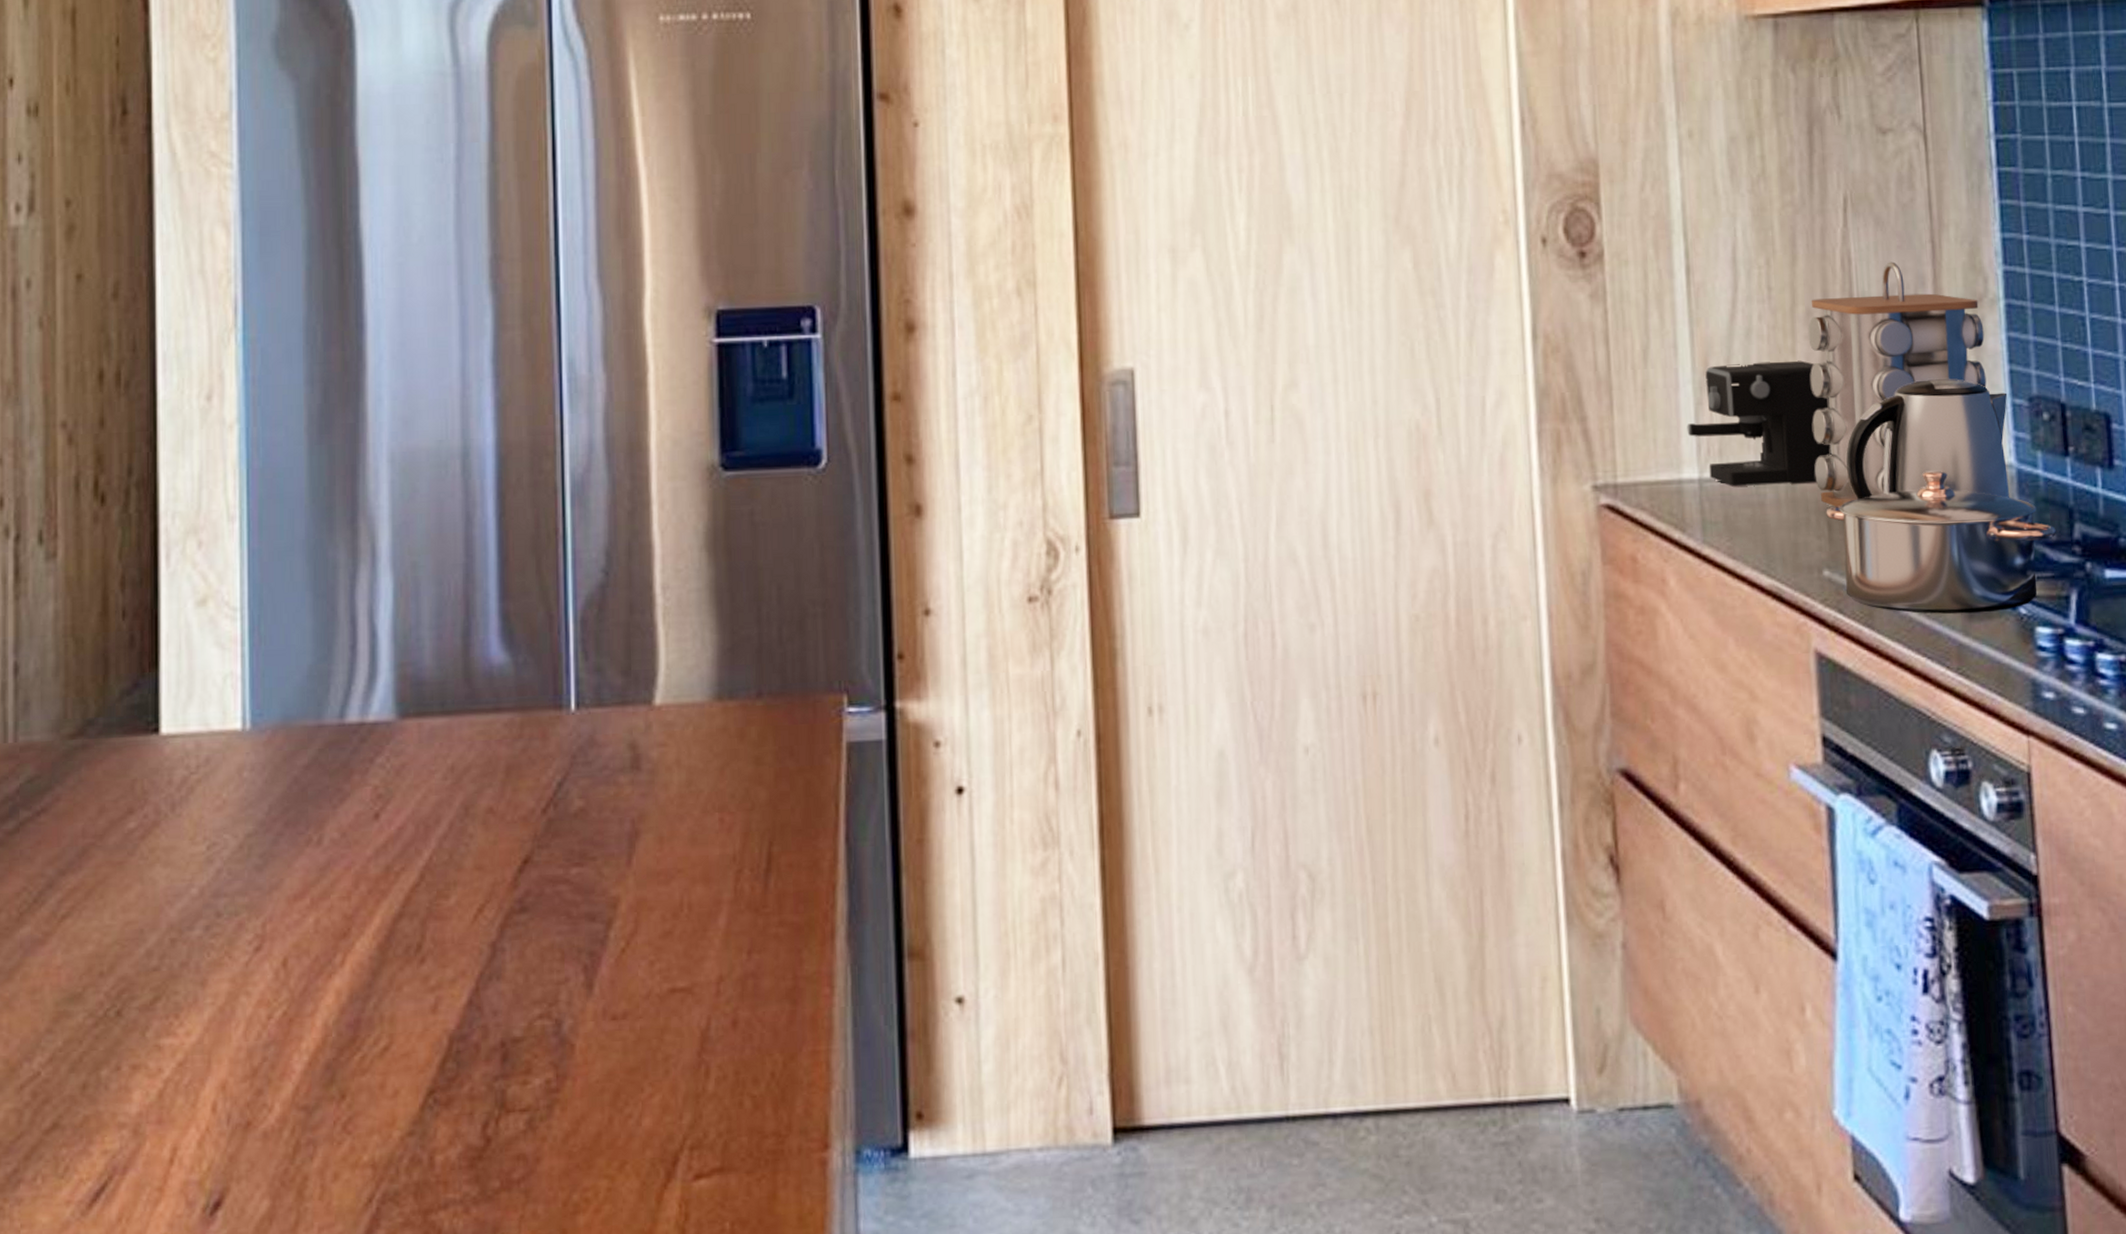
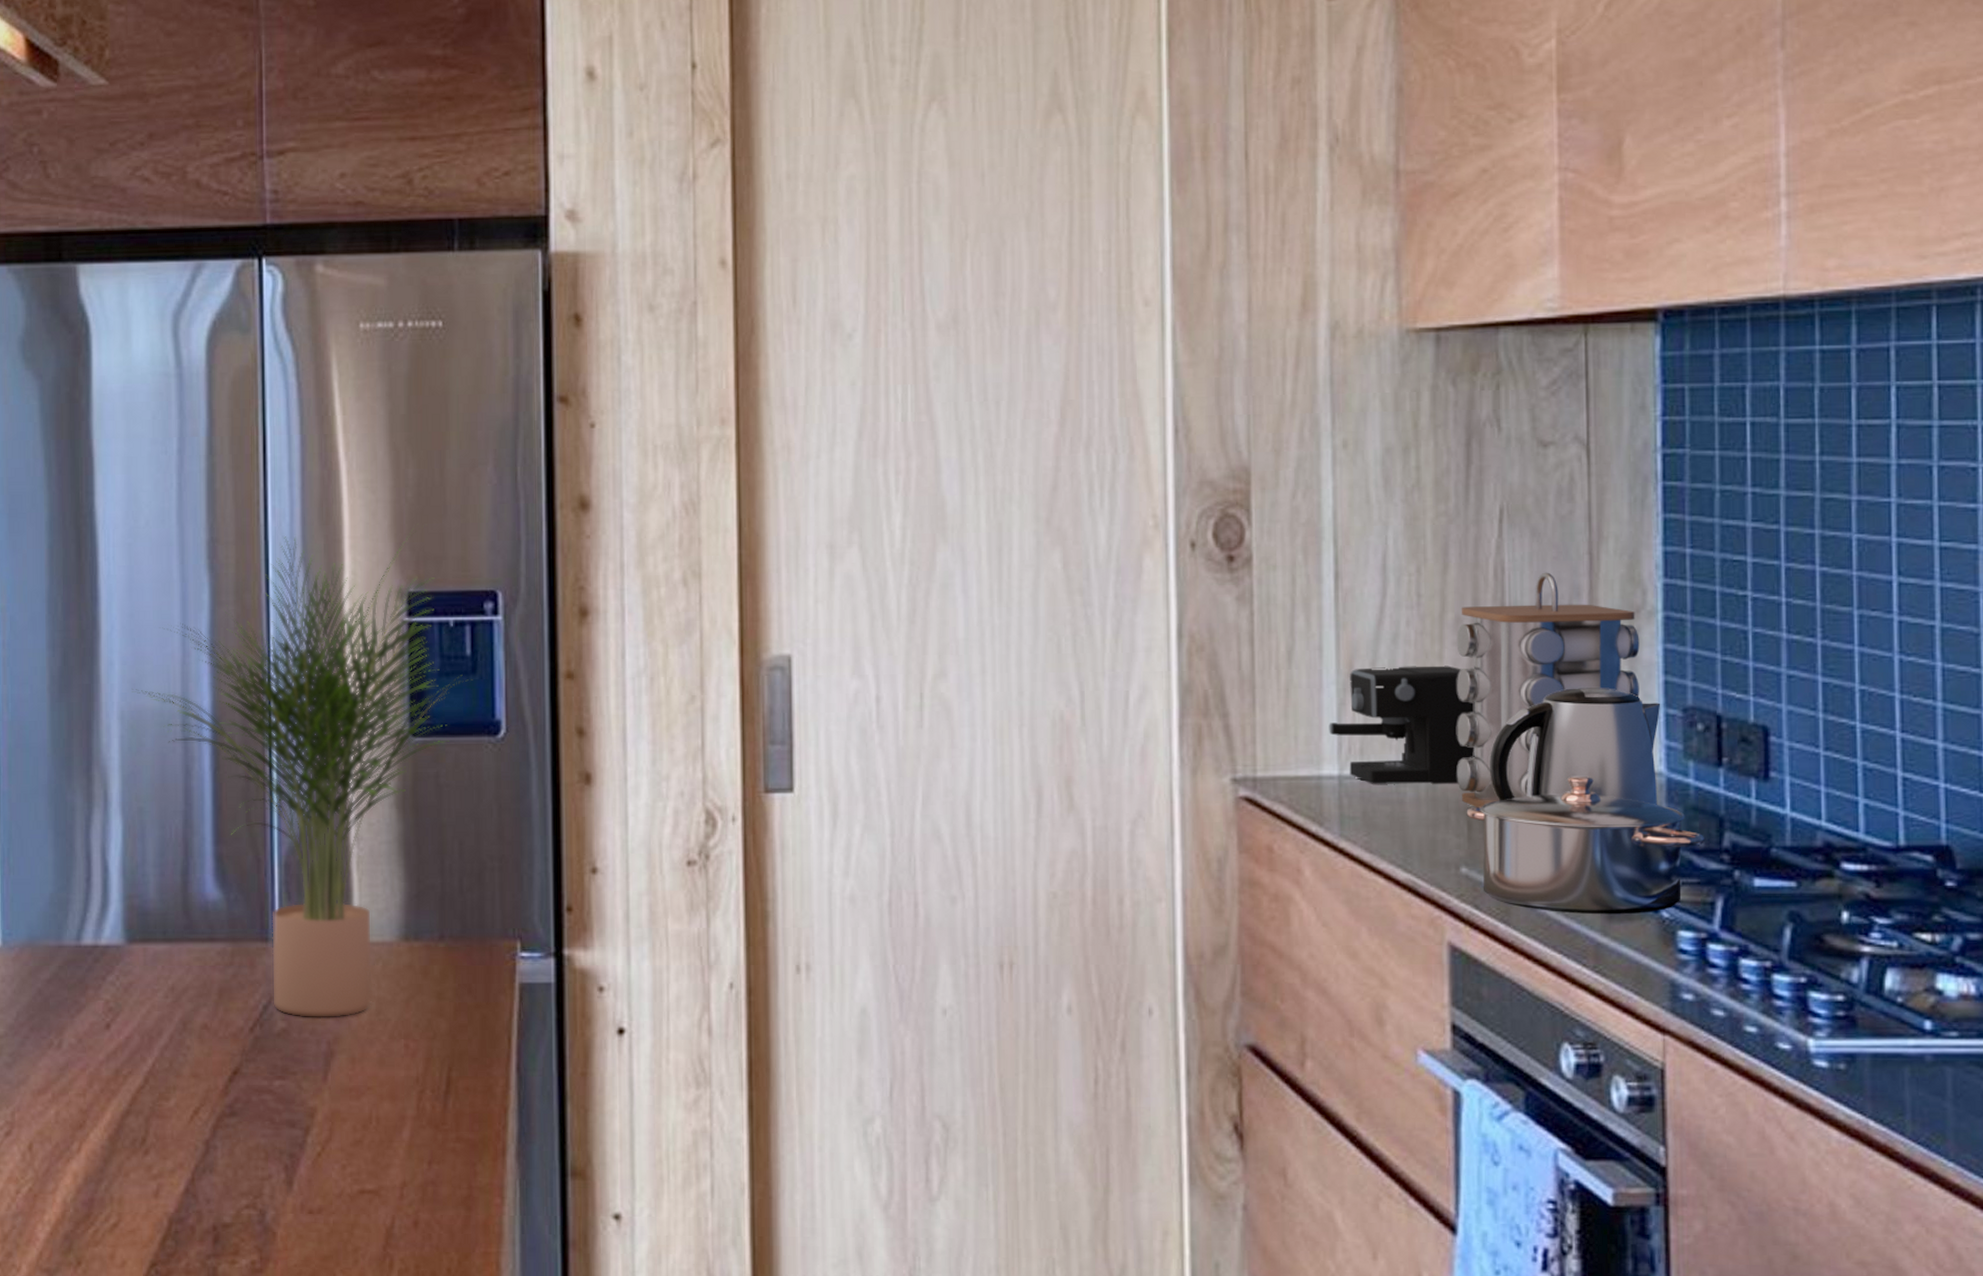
potted plant: none [403,240,789,794] -> present [131,528,472,1018]

